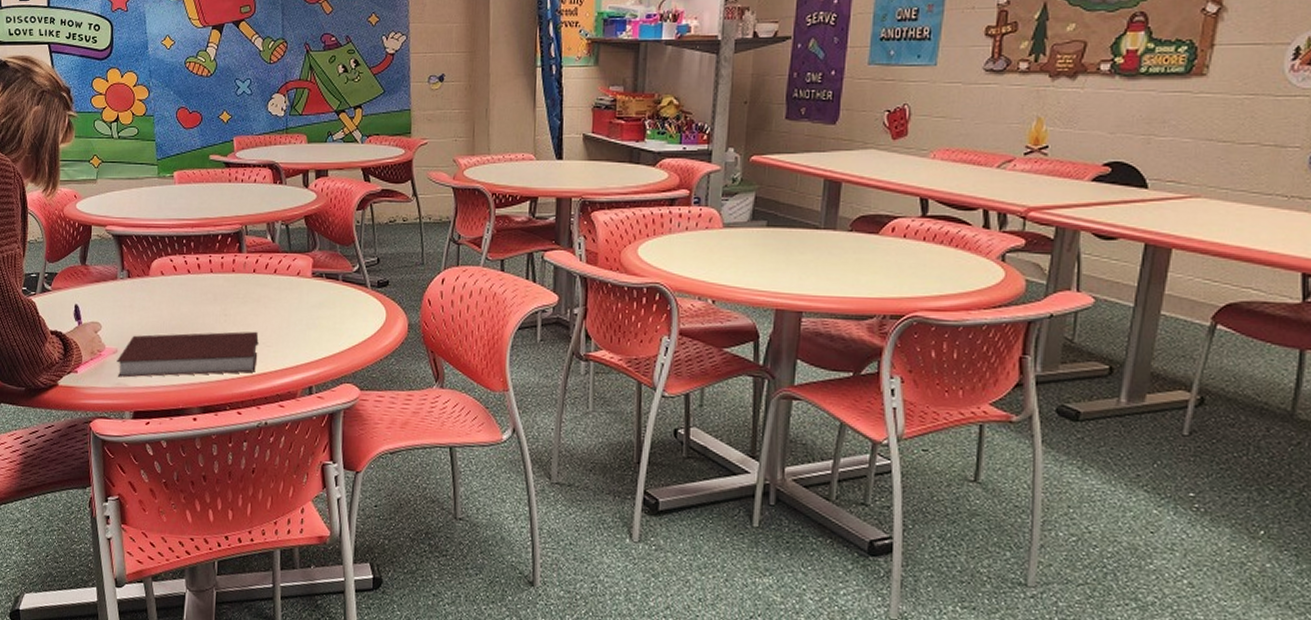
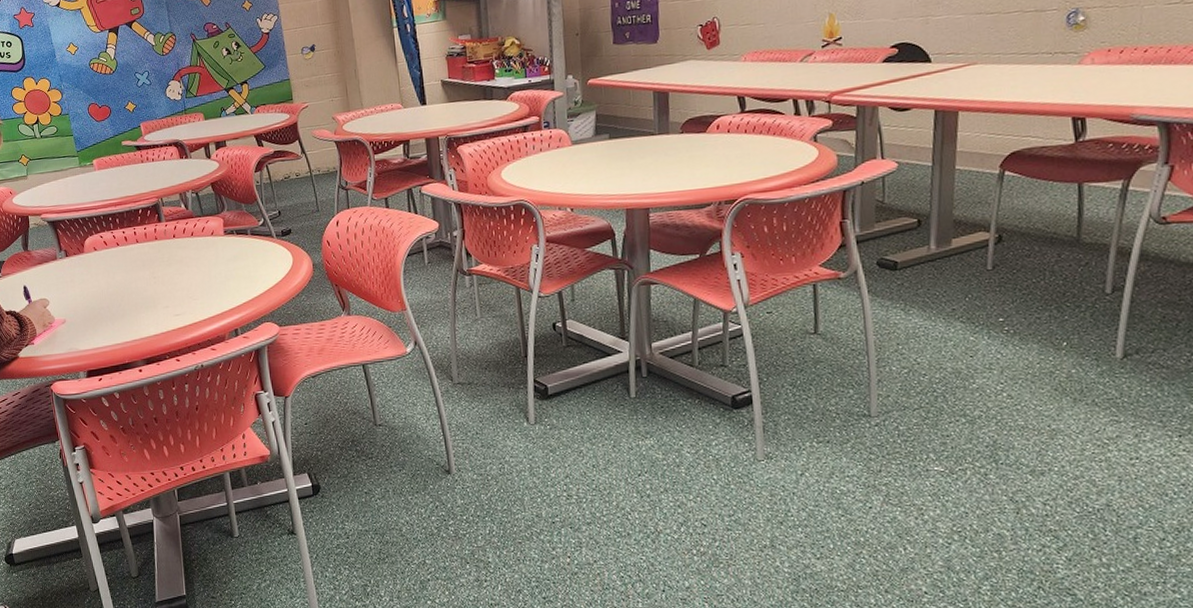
notebook: present [117,331,259,378] -> none [66,288,187,343]

